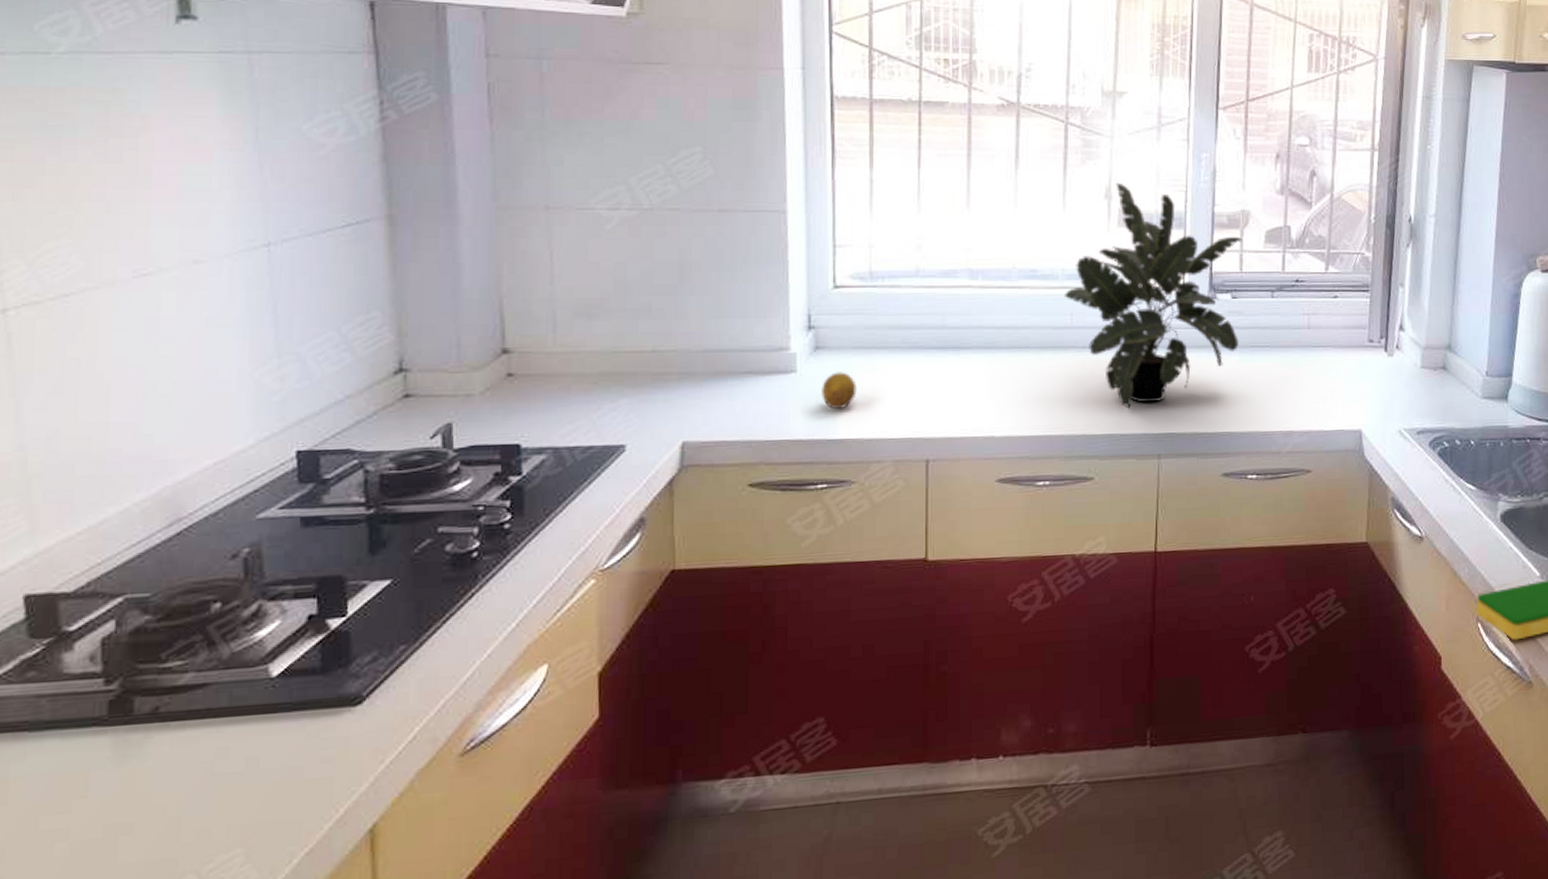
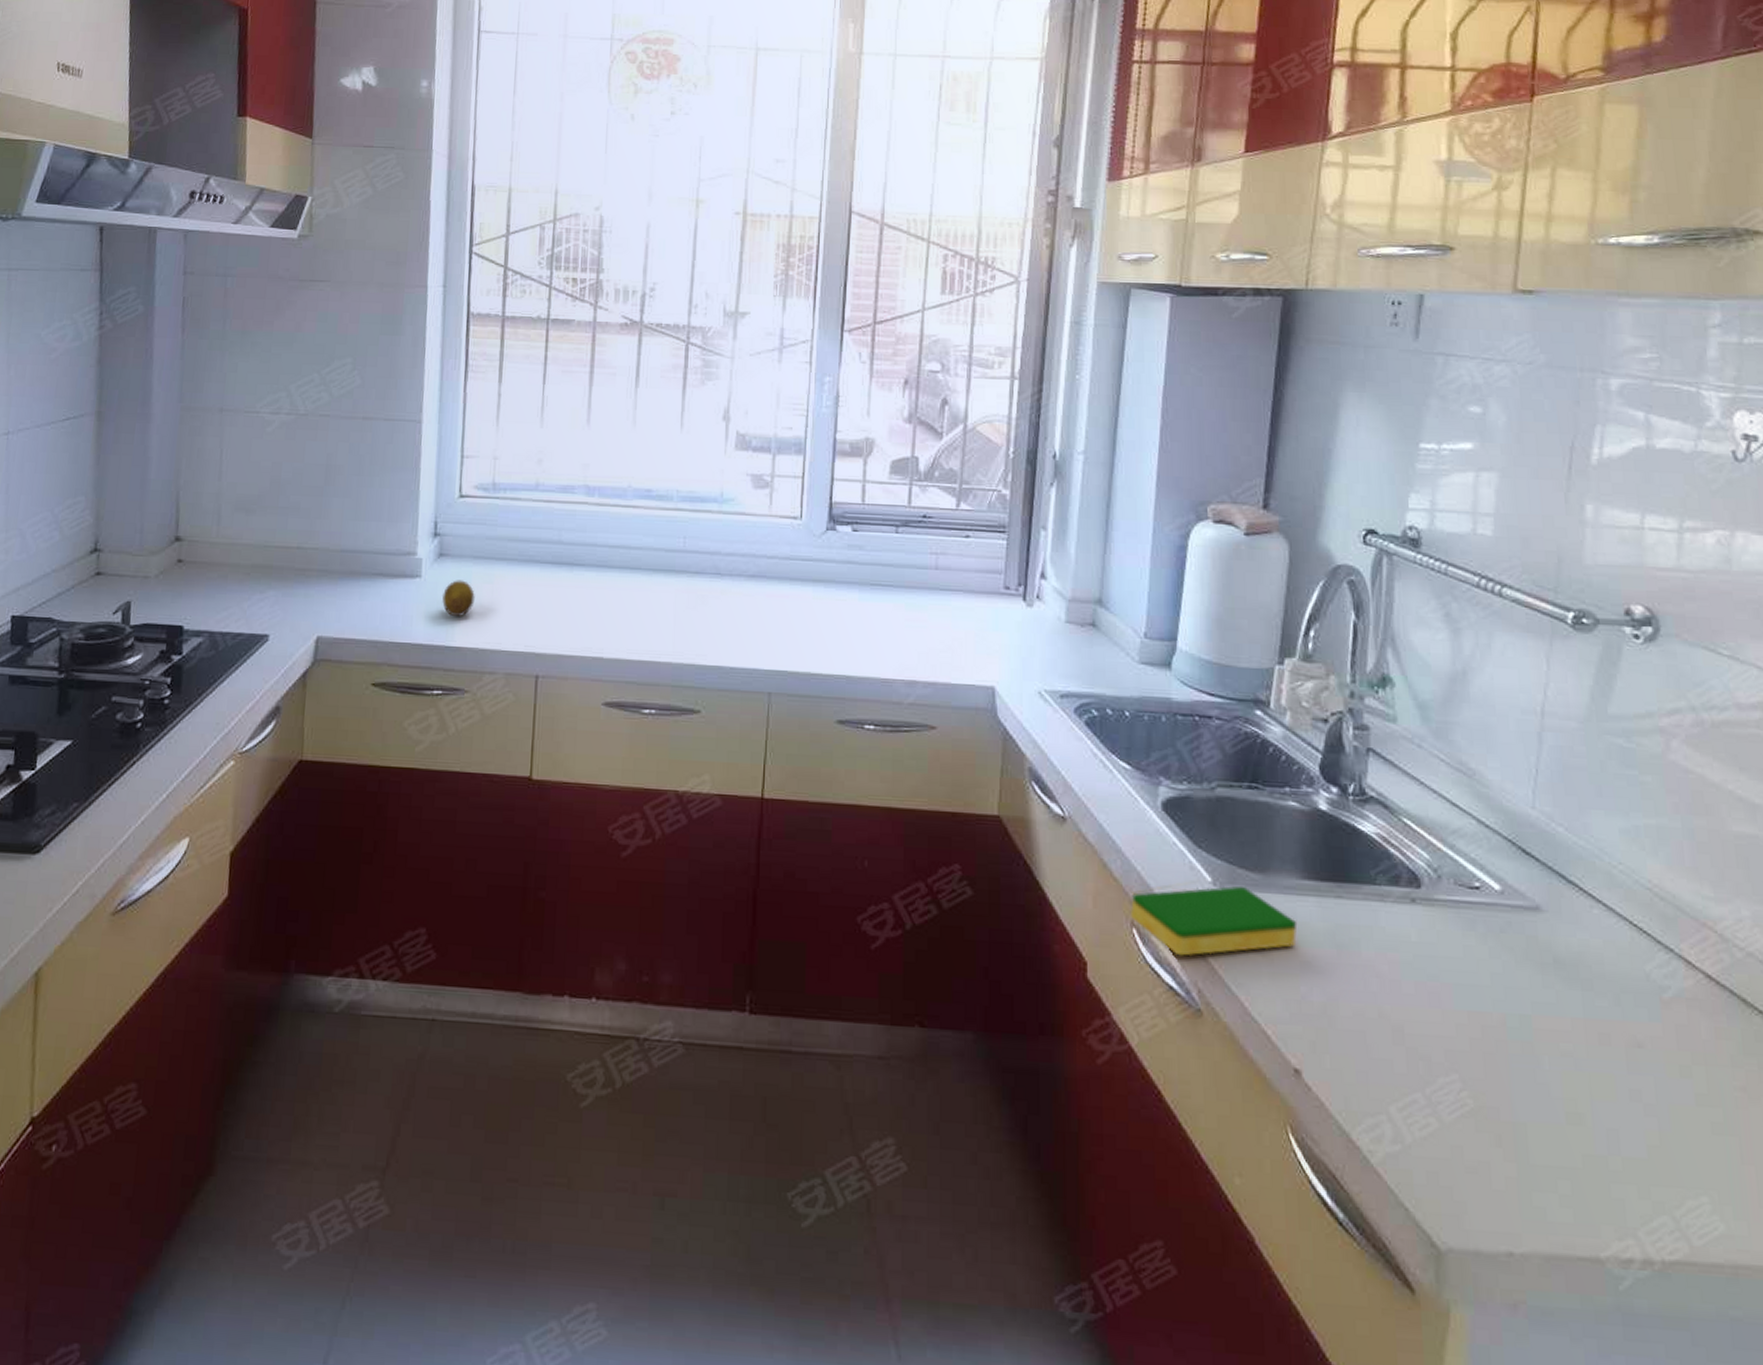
potted plant: present [1063,182,1242,408] -> none [677,404,865,640]

